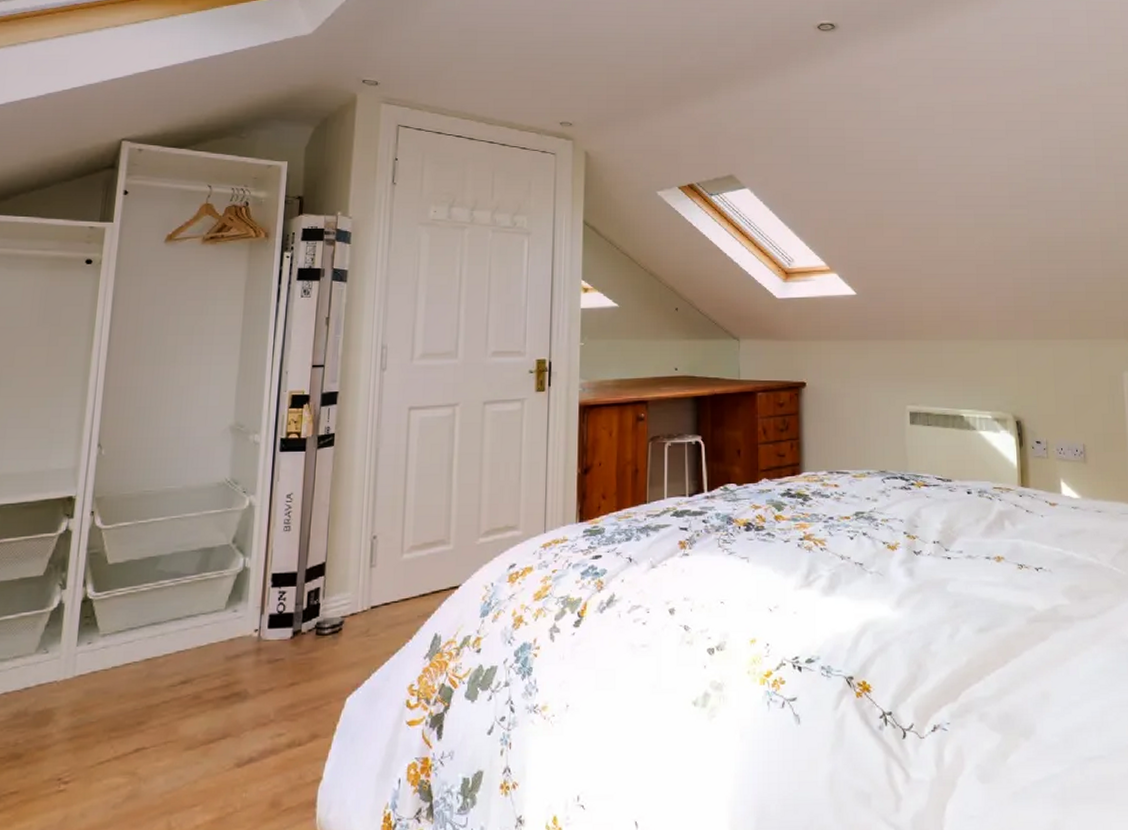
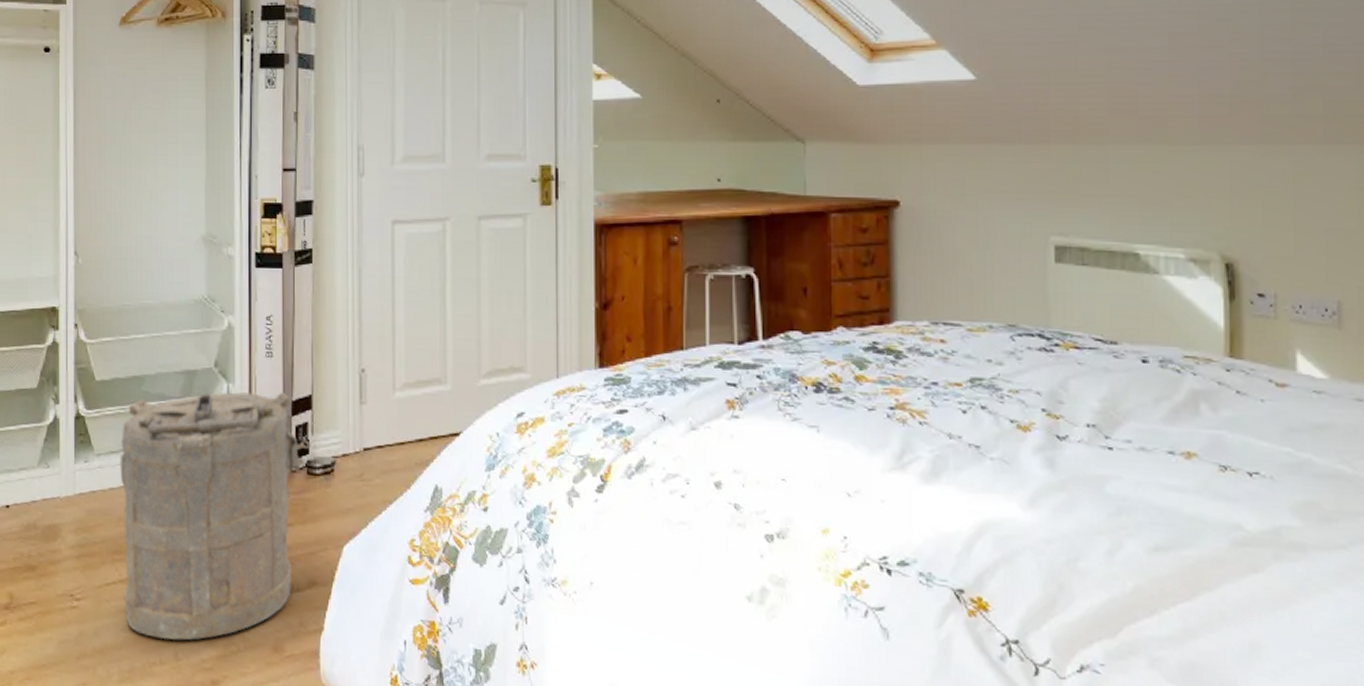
laundry hamper: none [117,561,323,812] -> present [120,391,312,641]

